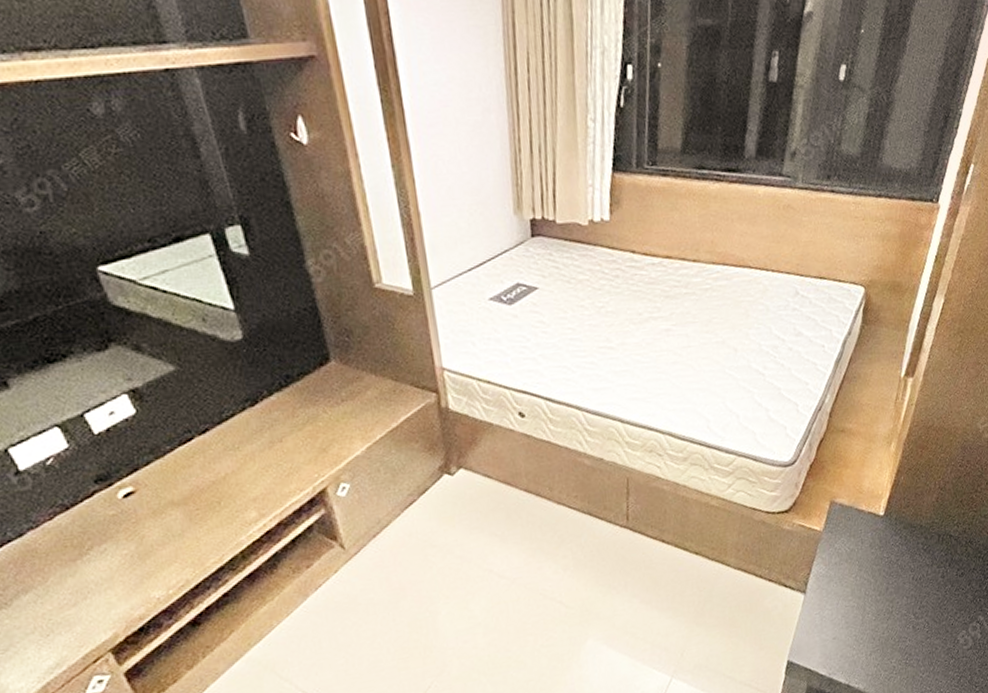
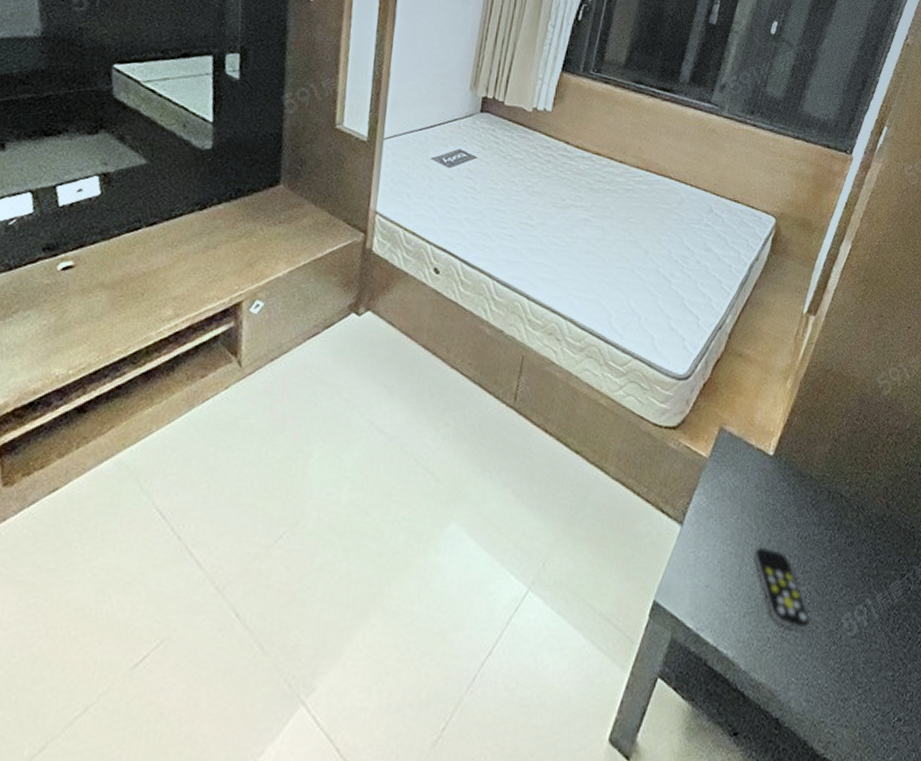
remote control: none [875,594,930,656] -> present [755,546,811,632]

